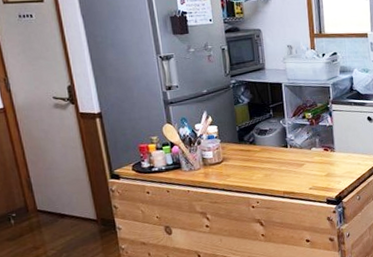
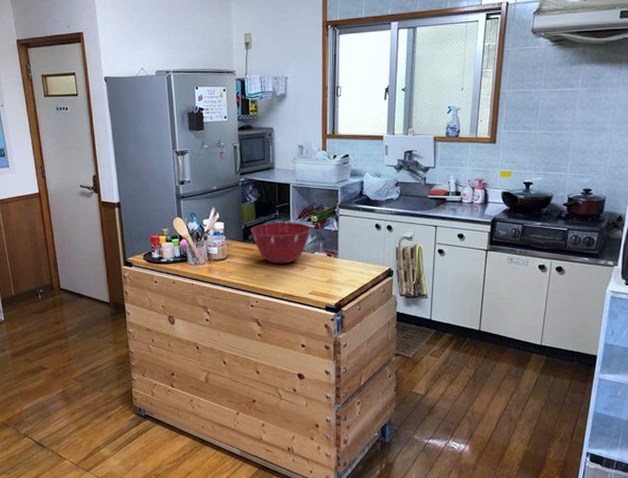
mixing bowl: none [245,120,307,163] -> present [250,221,311,264]

